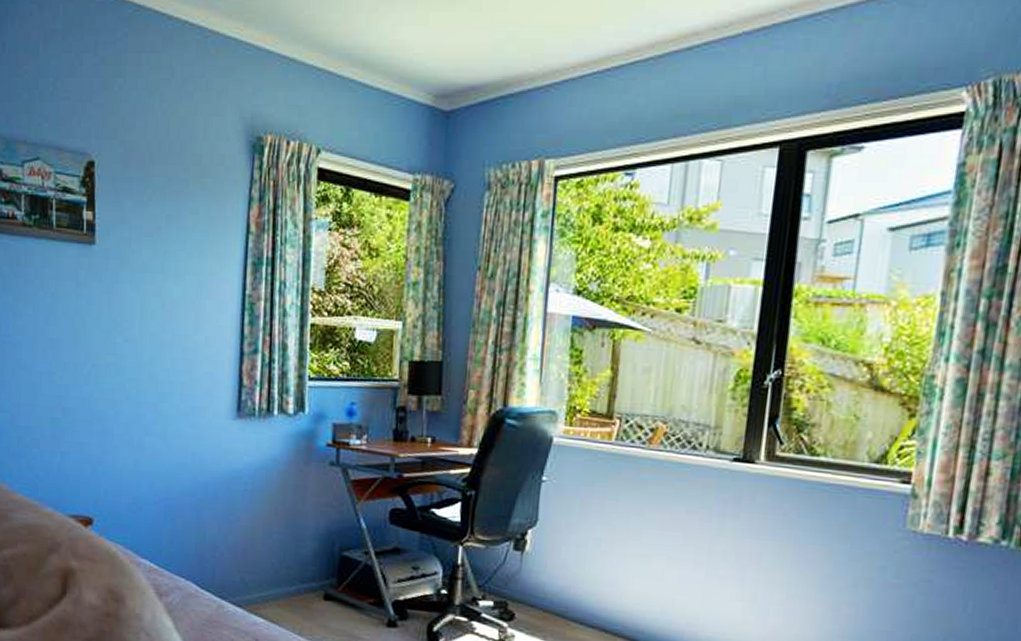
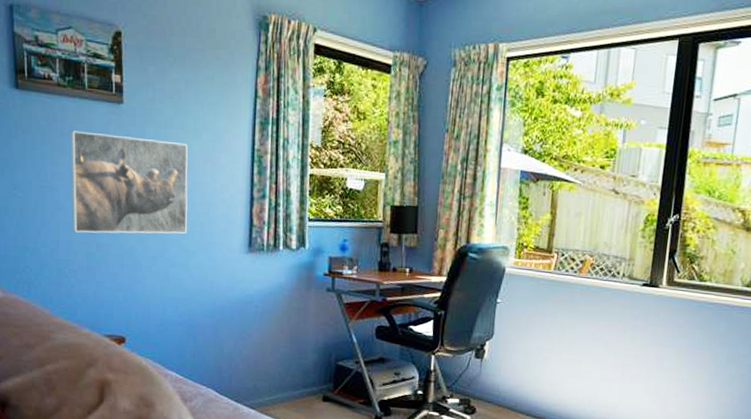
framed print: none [35,277,168,396] -> present [70,130,188,234]

